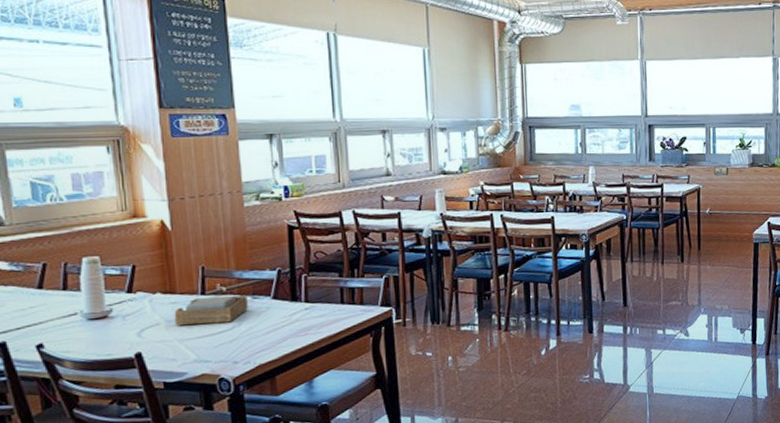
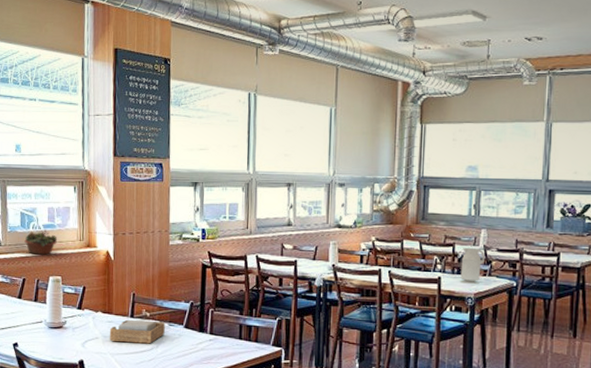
succulent planter: none [39,201,88,233] -> present [24,229,57,255]
water jug: none [572,185,595,222] -> present [460,247,486,285]

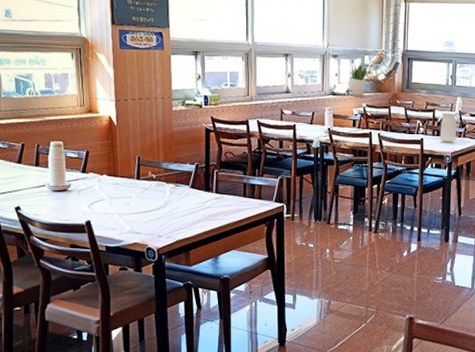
succulent planter: present [24,229,57,255] -> none [21,95,56,121]
napkin holder: present [109,319,165,344] -> none [116,181,172,204]
planter: none [354,191,379,230] -> present [347,62,369,97]

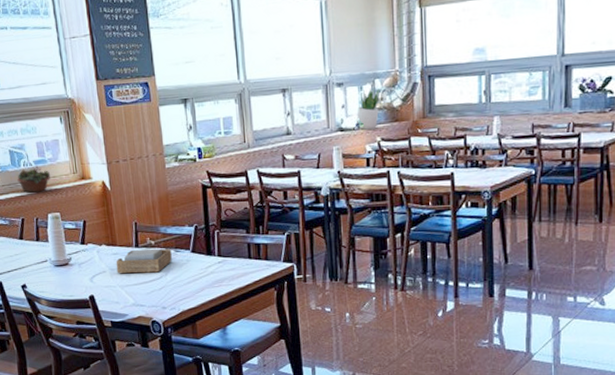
succulent planter: none [21,95,56,121] -> present [17,166,50,193]
napkin holder: none [116,181,172,204] -> present [116,248,172,274]
water jug: present [439,112,461,145] -> none [474,137,500,178]

